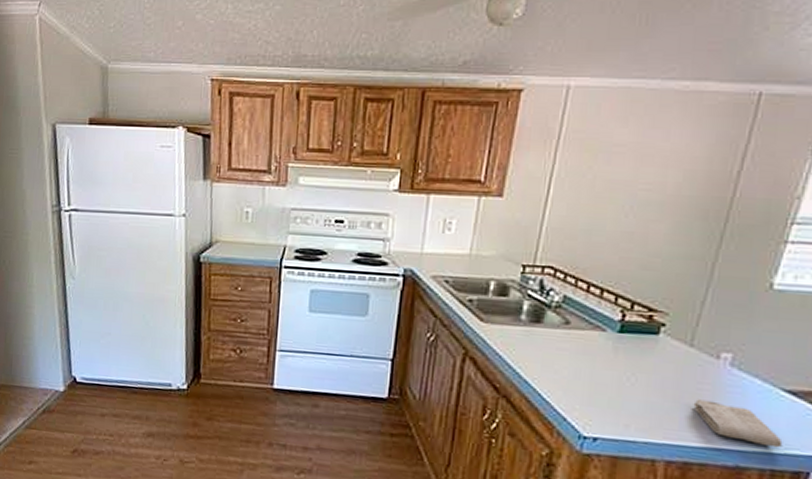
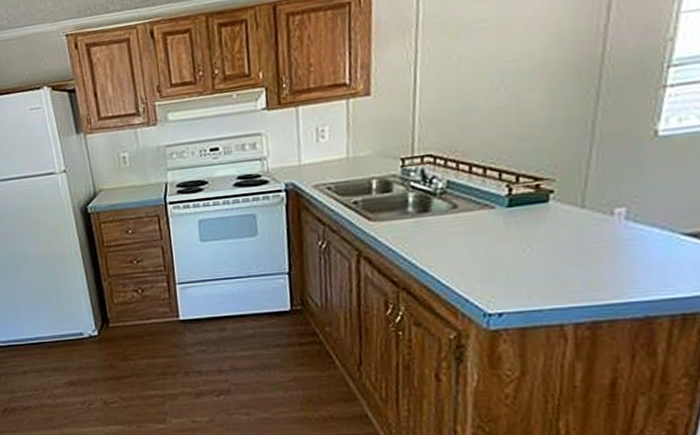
washcloth: present [693,399,783,448] -> none [593,257,690,292]

